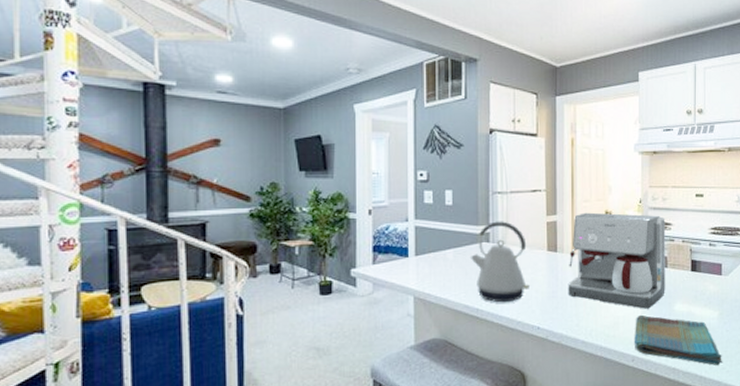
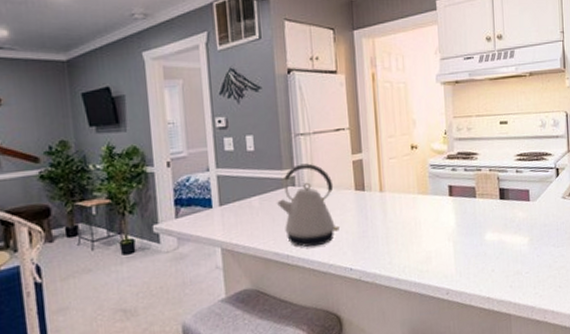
coffee maker: present [568,212,666,309] -> none [378,145,476,241]
dish towel: present [635,314,723,366] -> none [447,247,536,292]

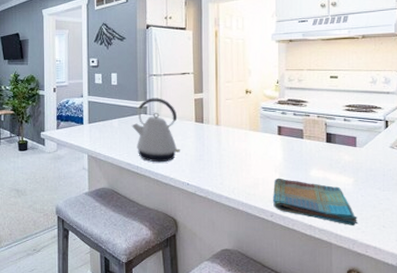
dish towel: none [447,247,536,292] -> present [273,178,358,227]

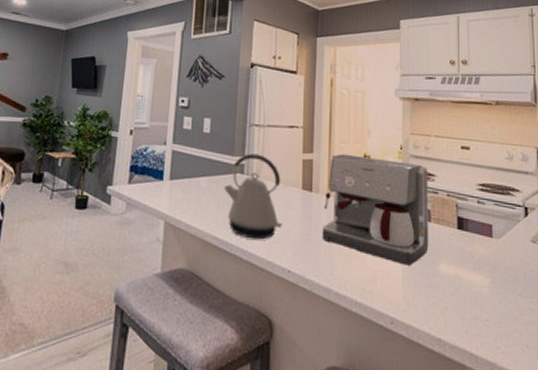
coffee maker: none [213,91,302,173] -> present [322,153,429,266]
dish towel: present [273,178,358,227] -> none [394,271,497,344]

